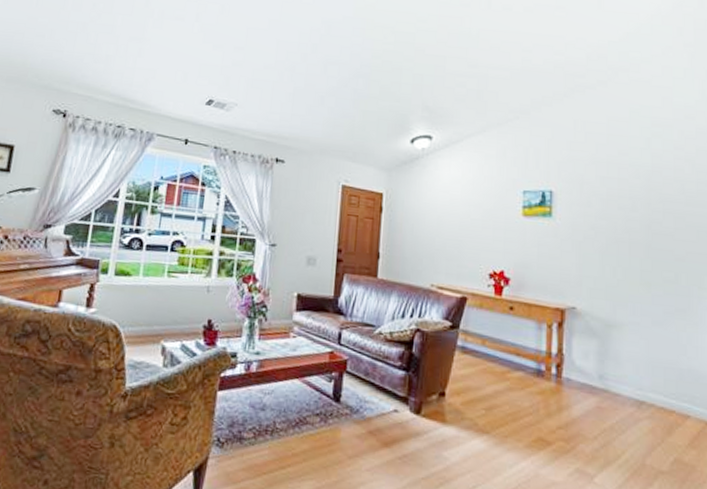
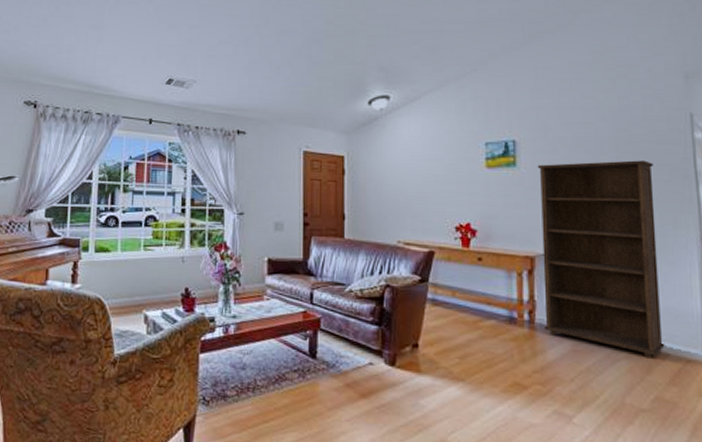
bookcase: none [570,216,686,420] -> present [537,160,665,359]

